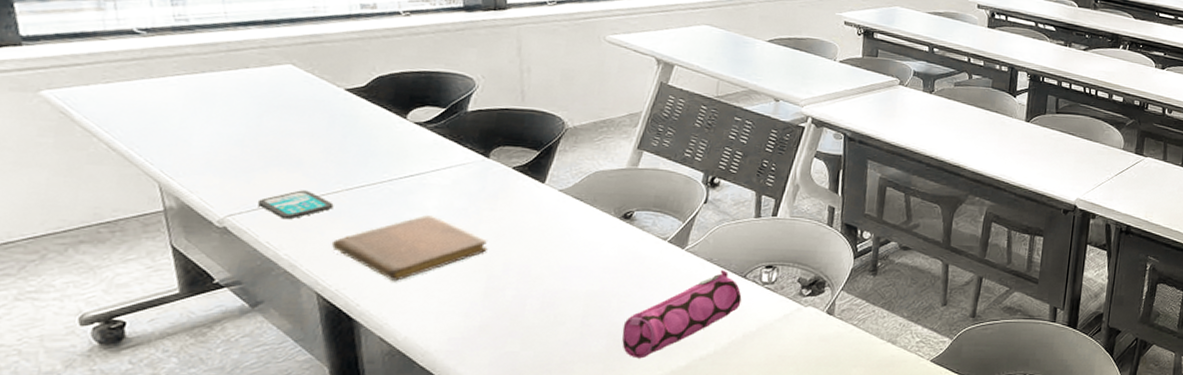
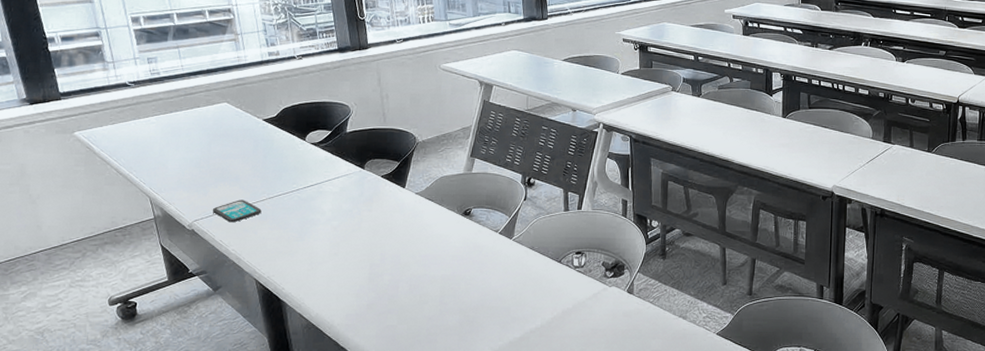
notebook: present [331,214,487,281] -> none [262,216,368,269]
pencil case: present [622,270,742,359] -> none [470,256,559,331]

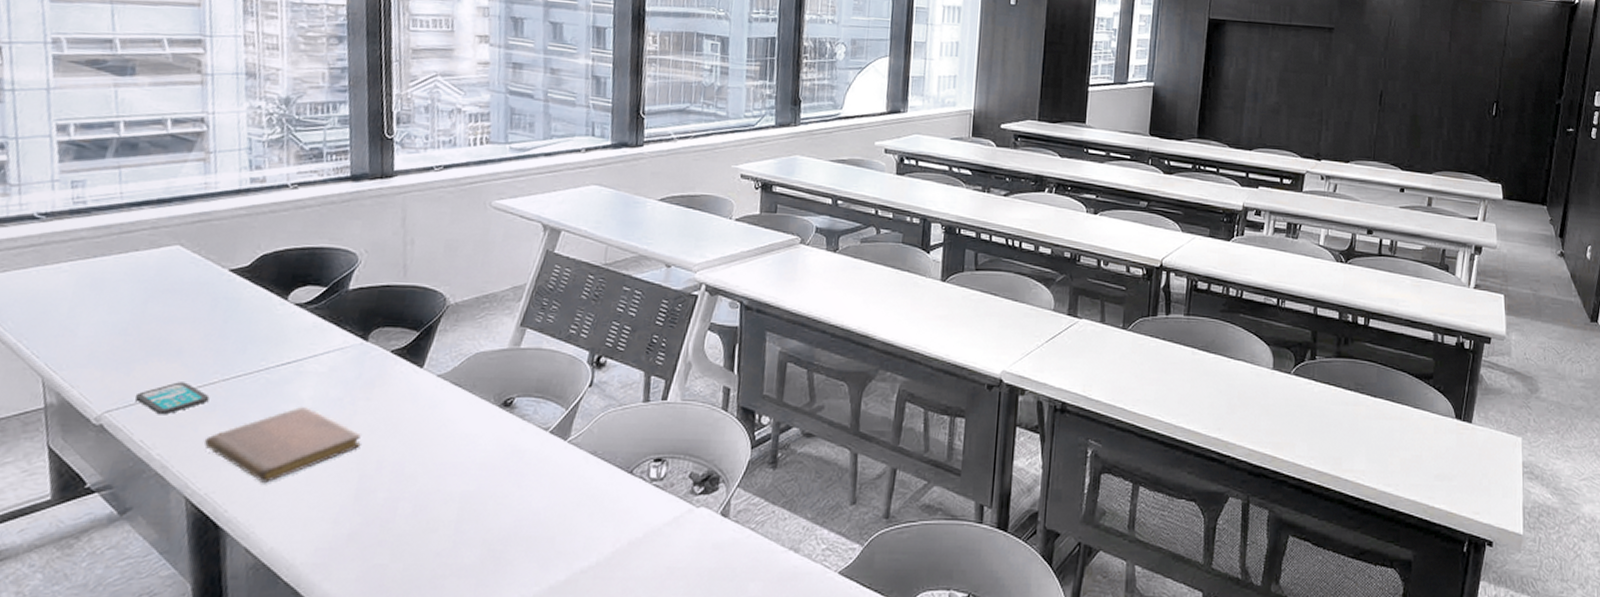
notebook: none [262,216,368,269] -> present [204,406,361,483]

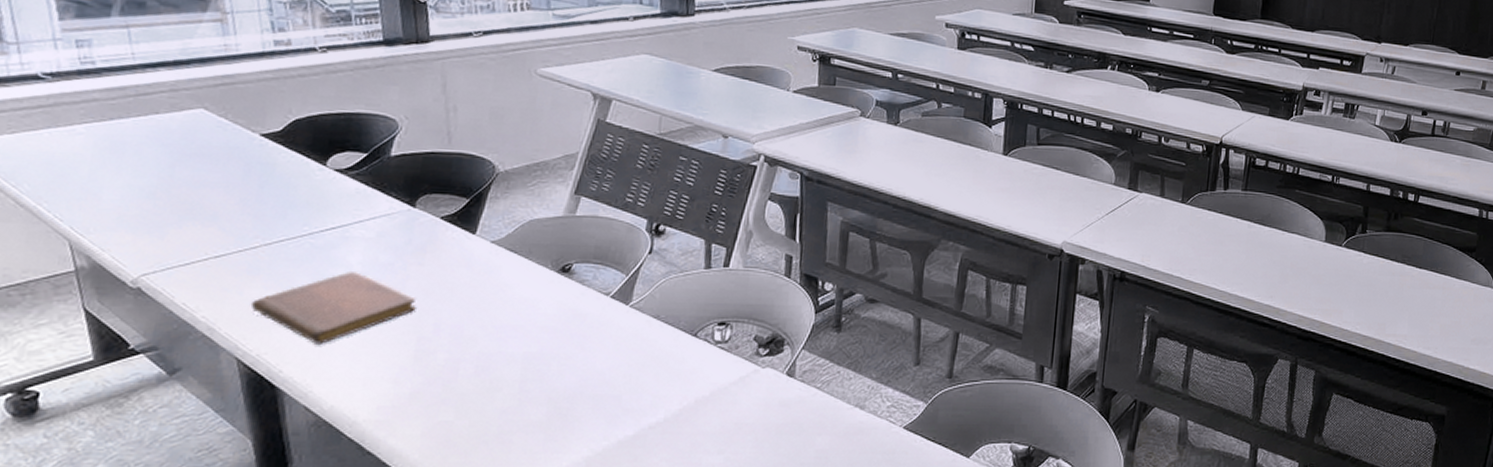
smartphone: present [134,382,210,415] -> none [171,246,252,279]

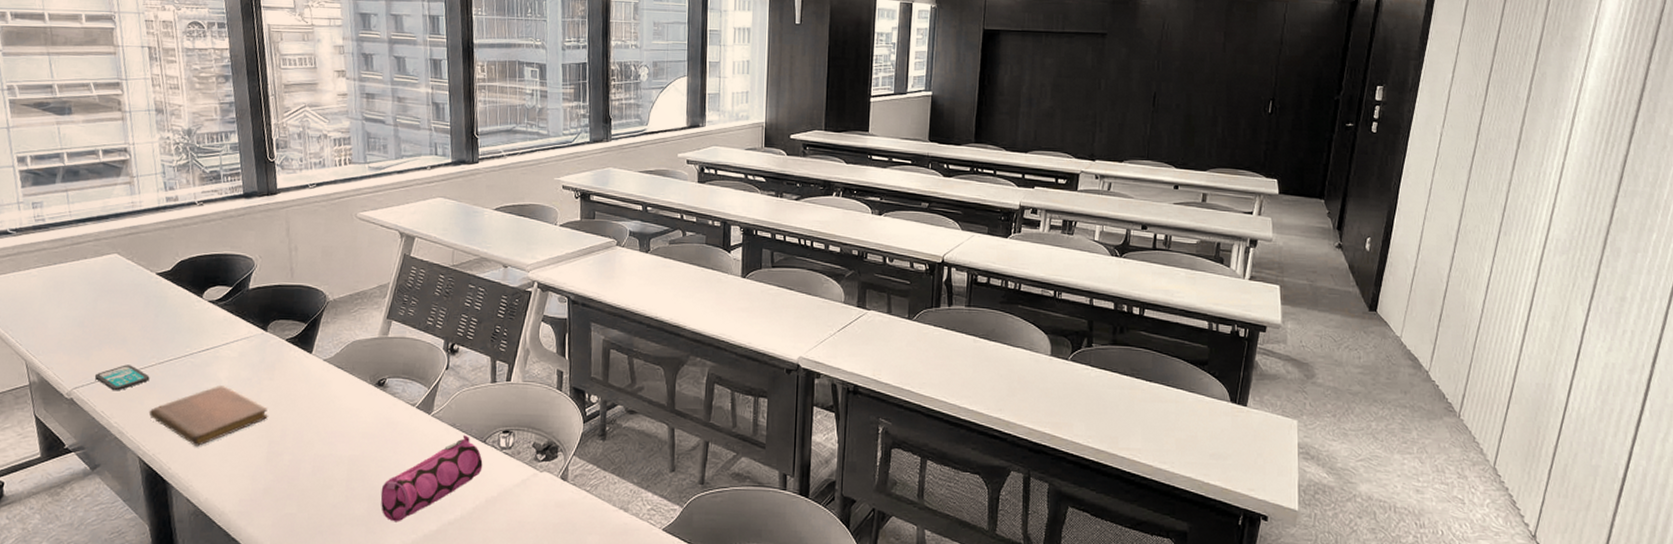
smartphone: none [171,246,252,279] -> present [94,364,150,391]
pencil case: none [563,328,693,428] -> present [380,435,483,522]

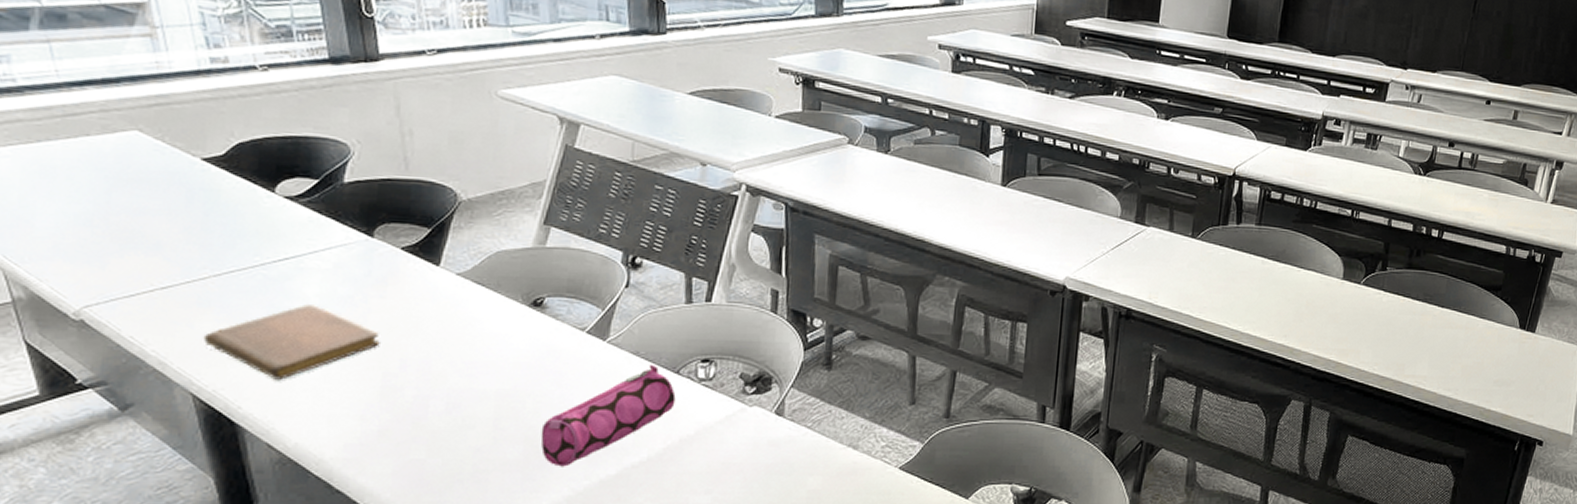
smartphone: present [94,364,150,391] -> none [115,277,202,311]

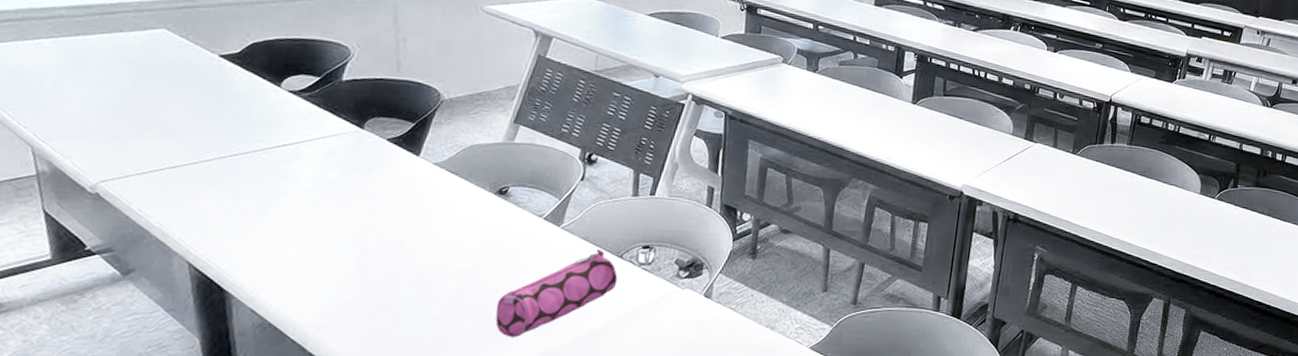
notebook: present [203,303,380,380] -> none [203,185,361,252]

